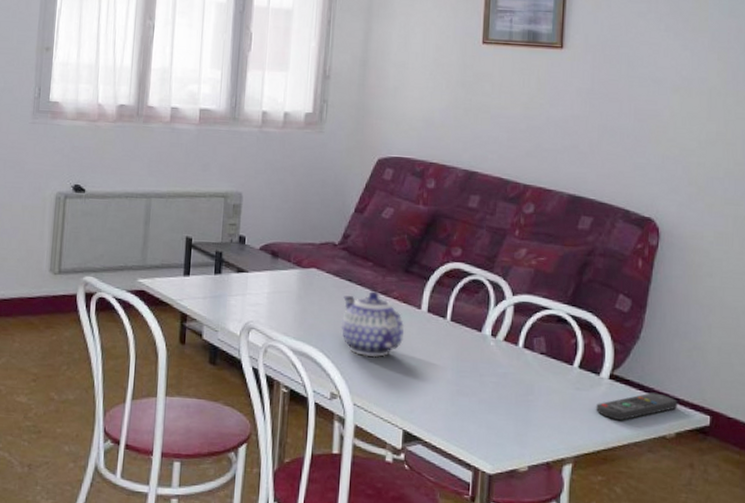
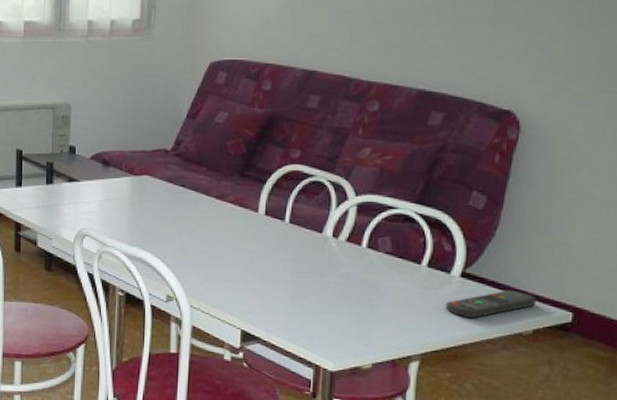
teapot: present [341,291,405,358] -> none [175,196,241,261]

